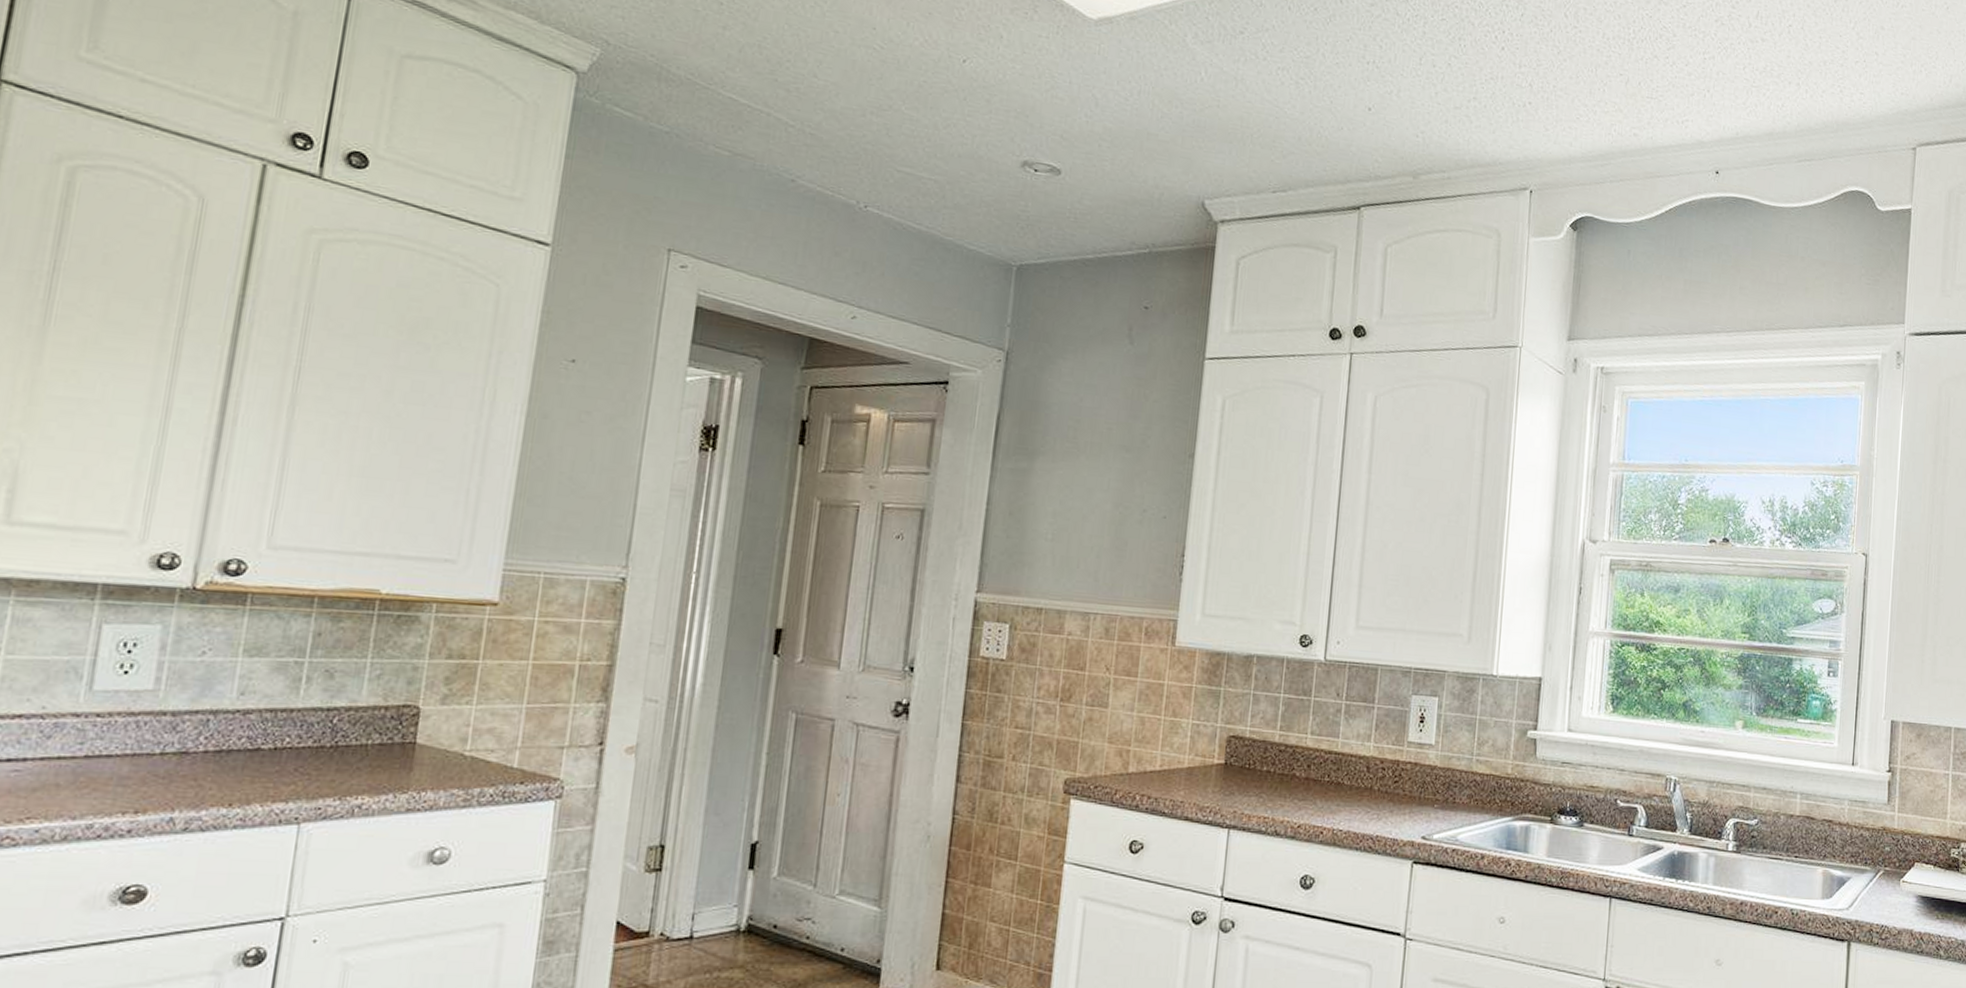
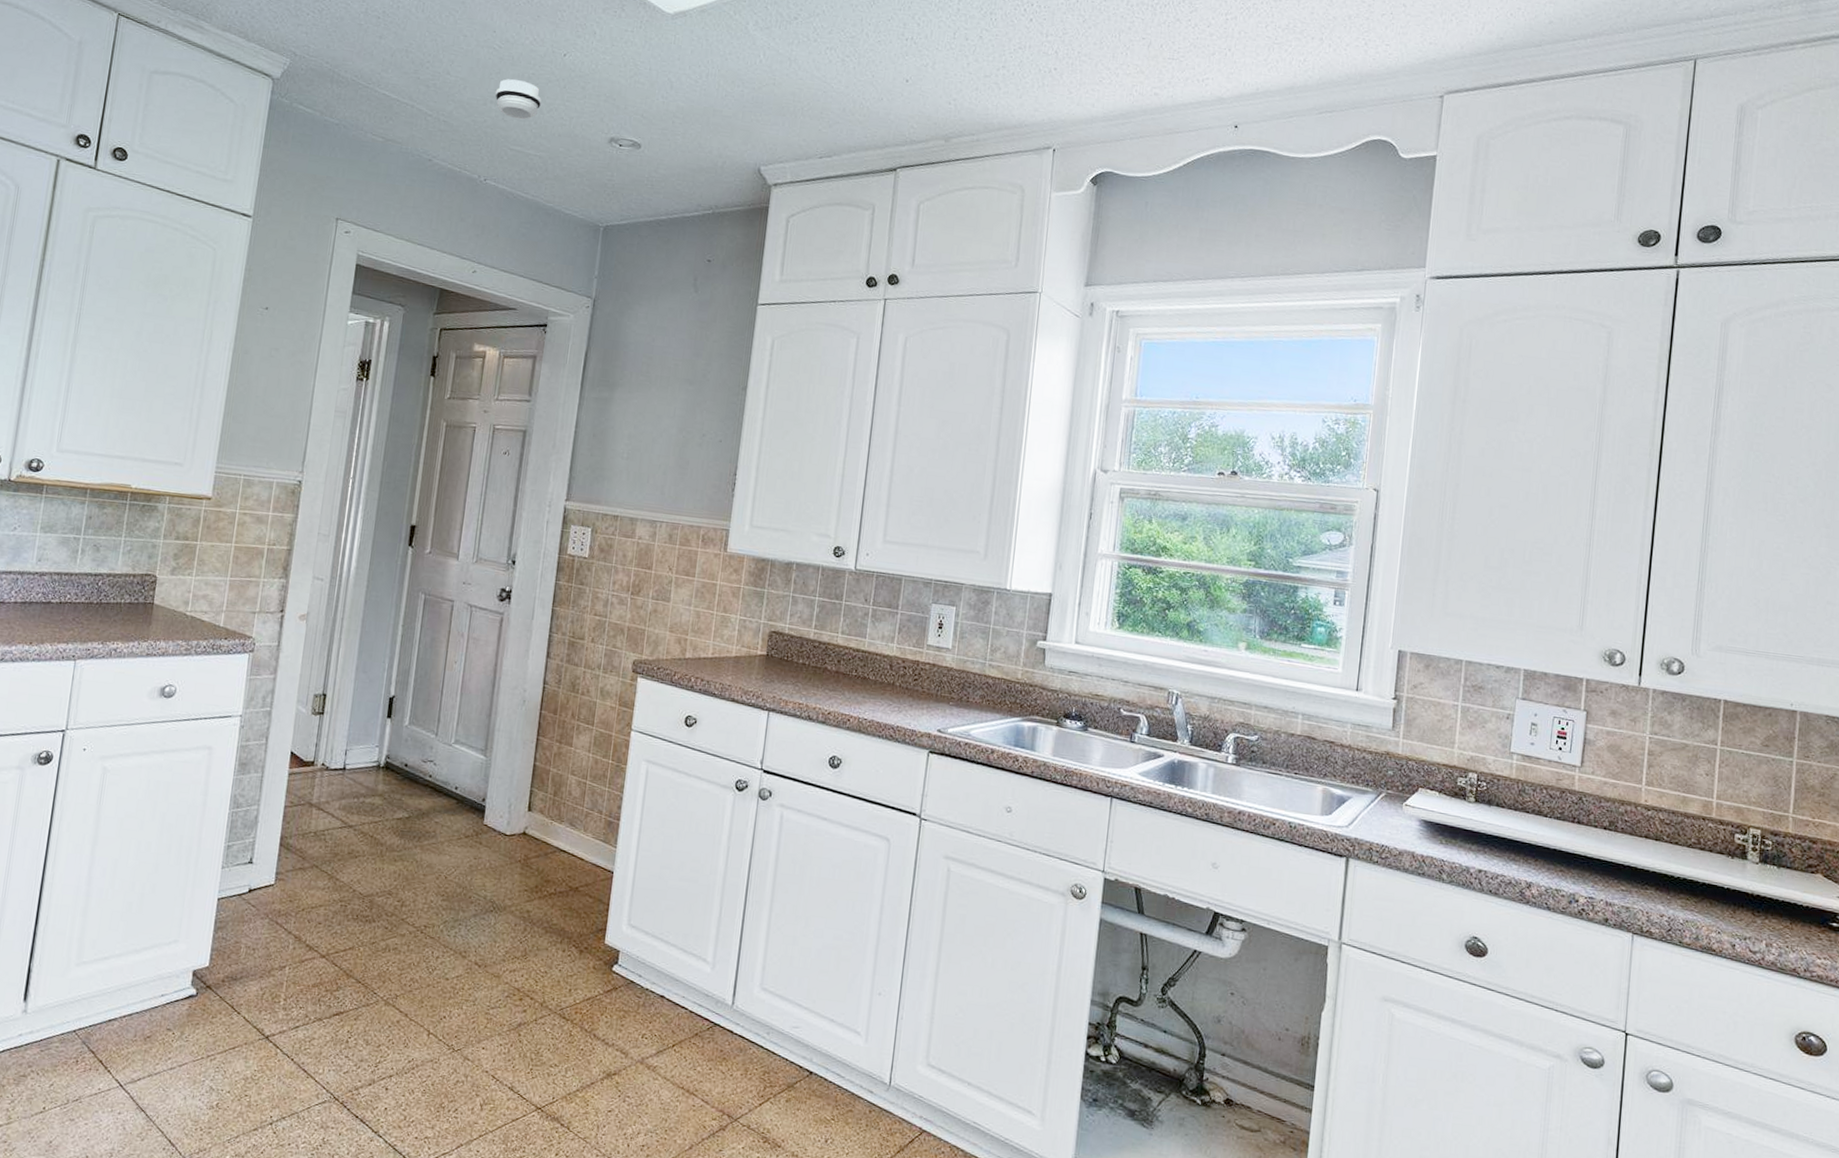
smoke detector: none [876,86,937,137] -> present [495,79,542,120]

